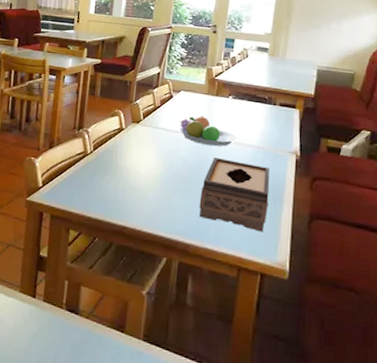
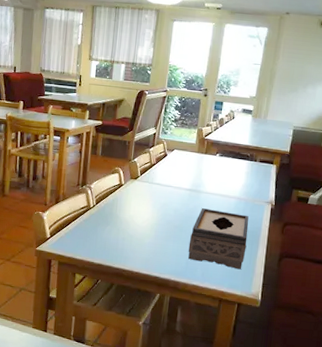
fruit bowl: present [179,115,237,146] -> none [172,172,222,198]

